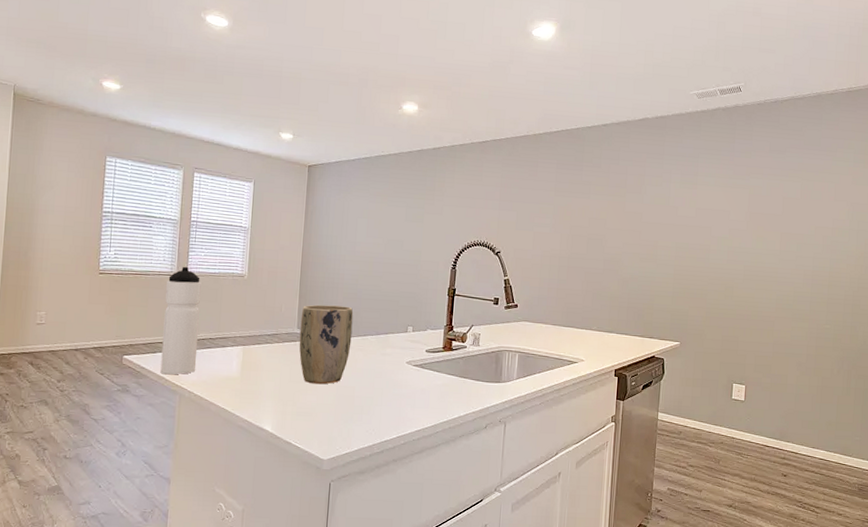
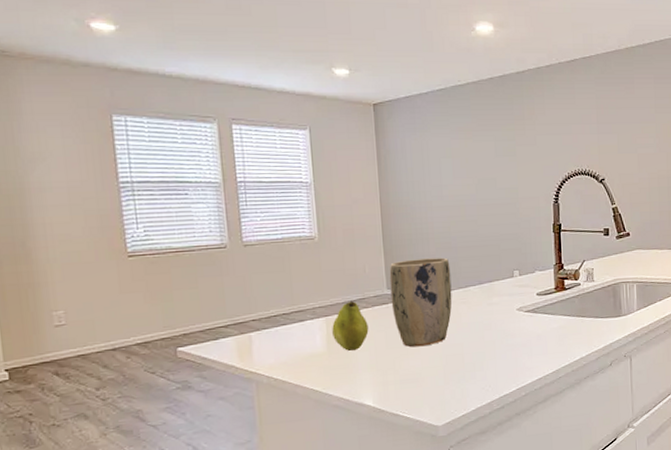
water bottle: present [160,266,201,375] -> none [218,235,272,362]
fruit: none [247,334,277,380] -> present [332,300,369,351]

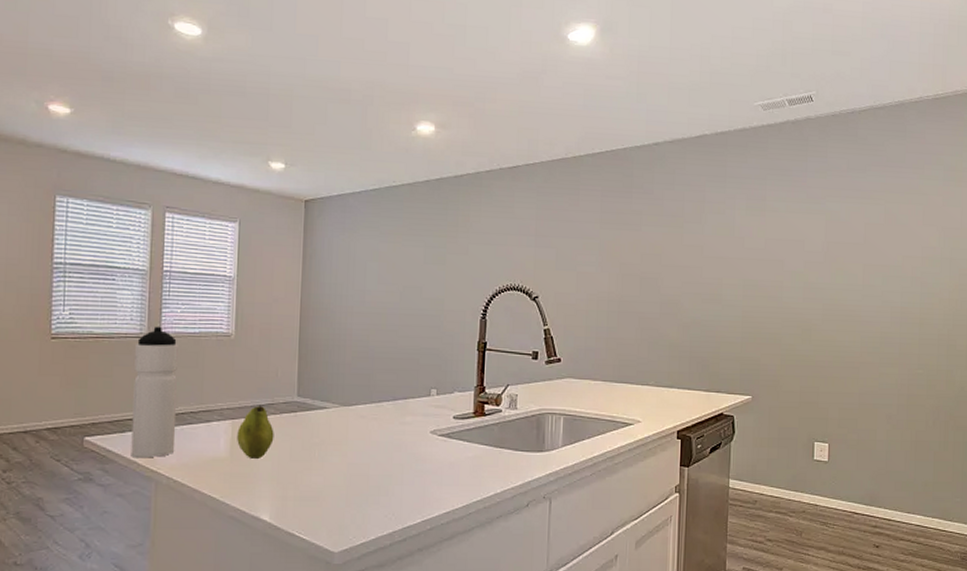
water bottle: none [218,235,272,362] -> present [131,326,178,458]
plant pot: present [389,257,452,347] -> none [300,366,365,462]

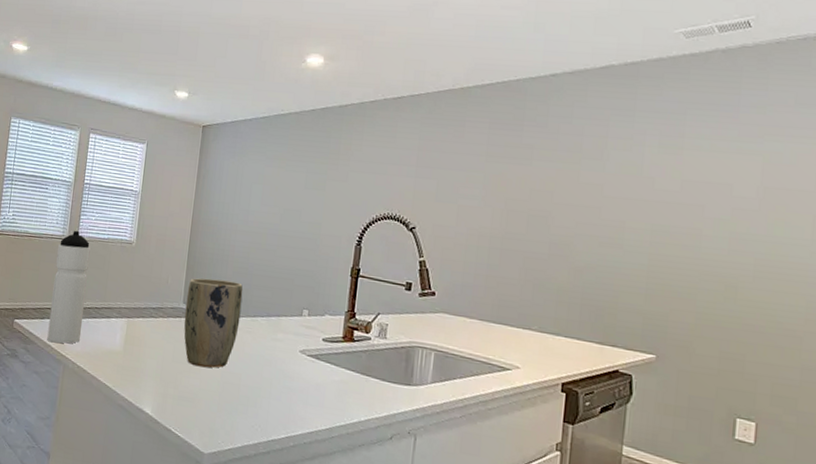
fruit: present [237,404,274,460] -> none [130,307,161,357]
plant pot: none [300,366,365,462] -> present [184,278,243,368]

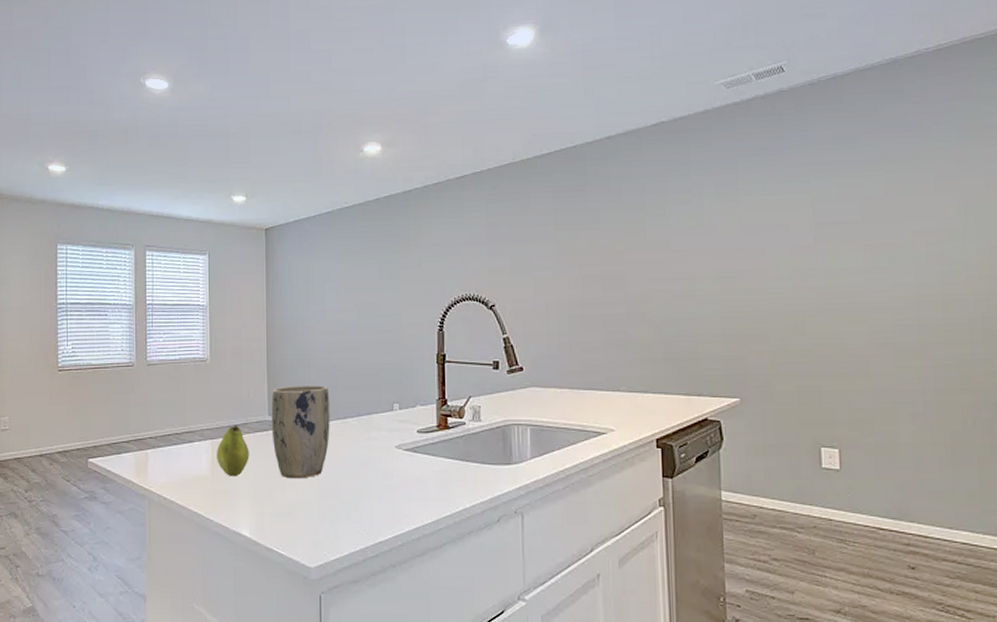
water bottle: present [47,230,91,344] -> none [127,355,164,477]
fruit: none [130,307,161,357] -> present [217,424,249,477]

